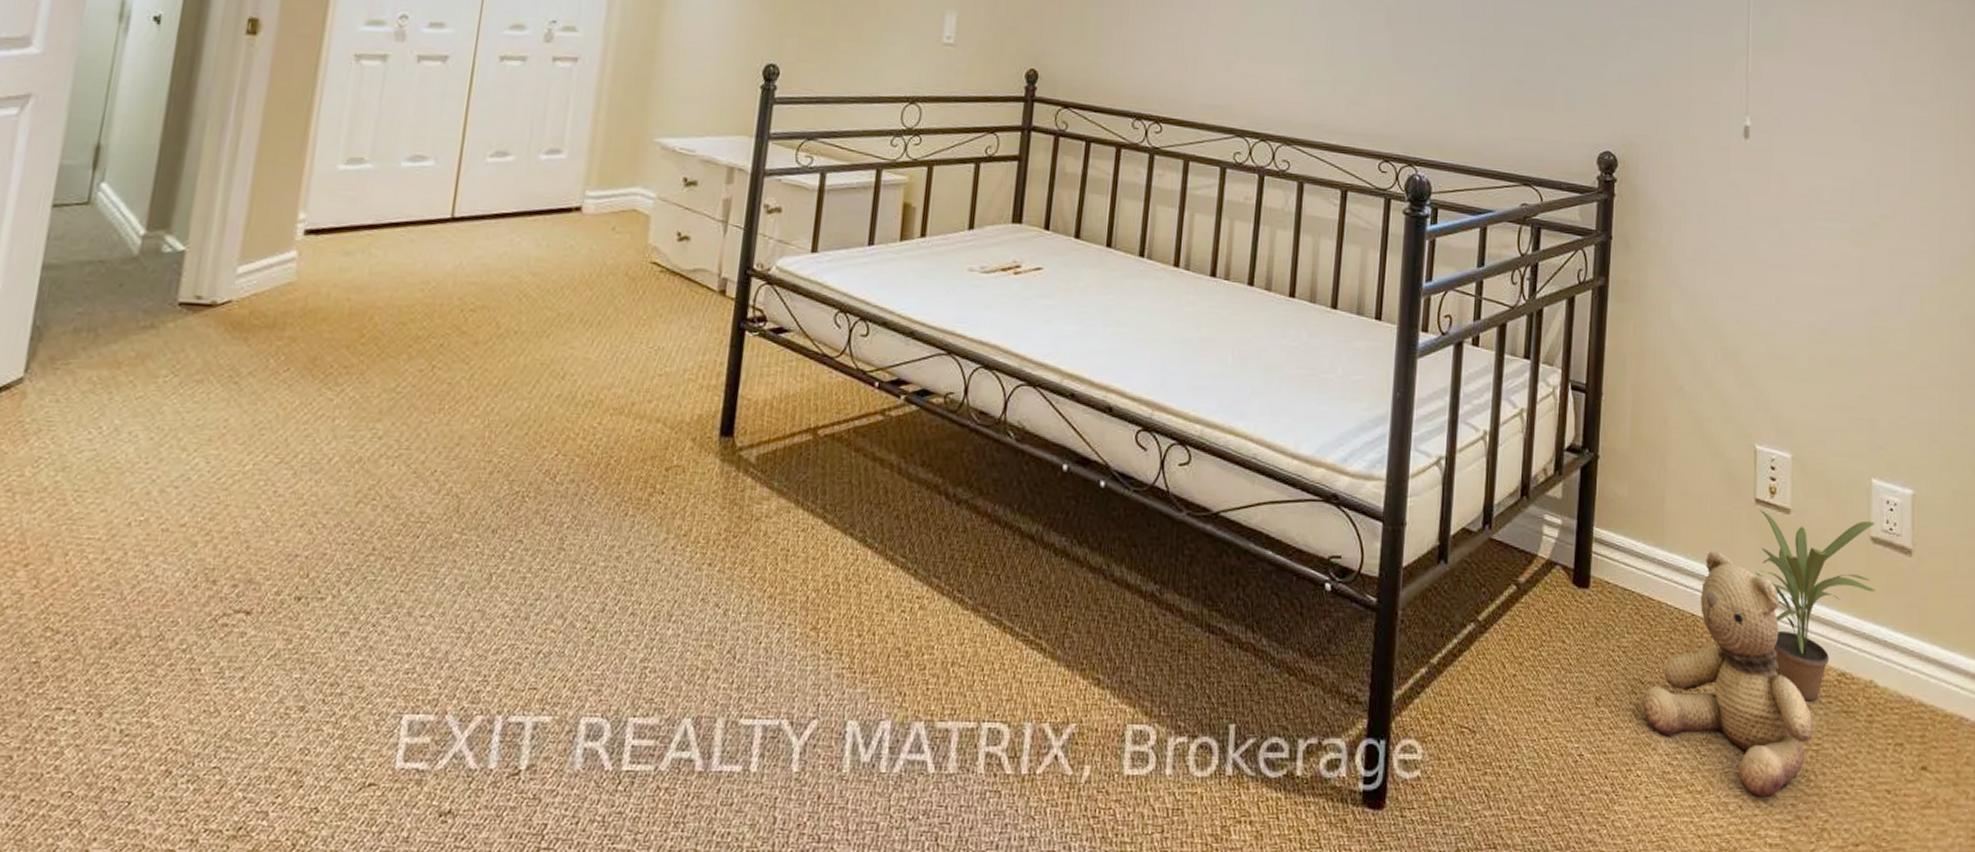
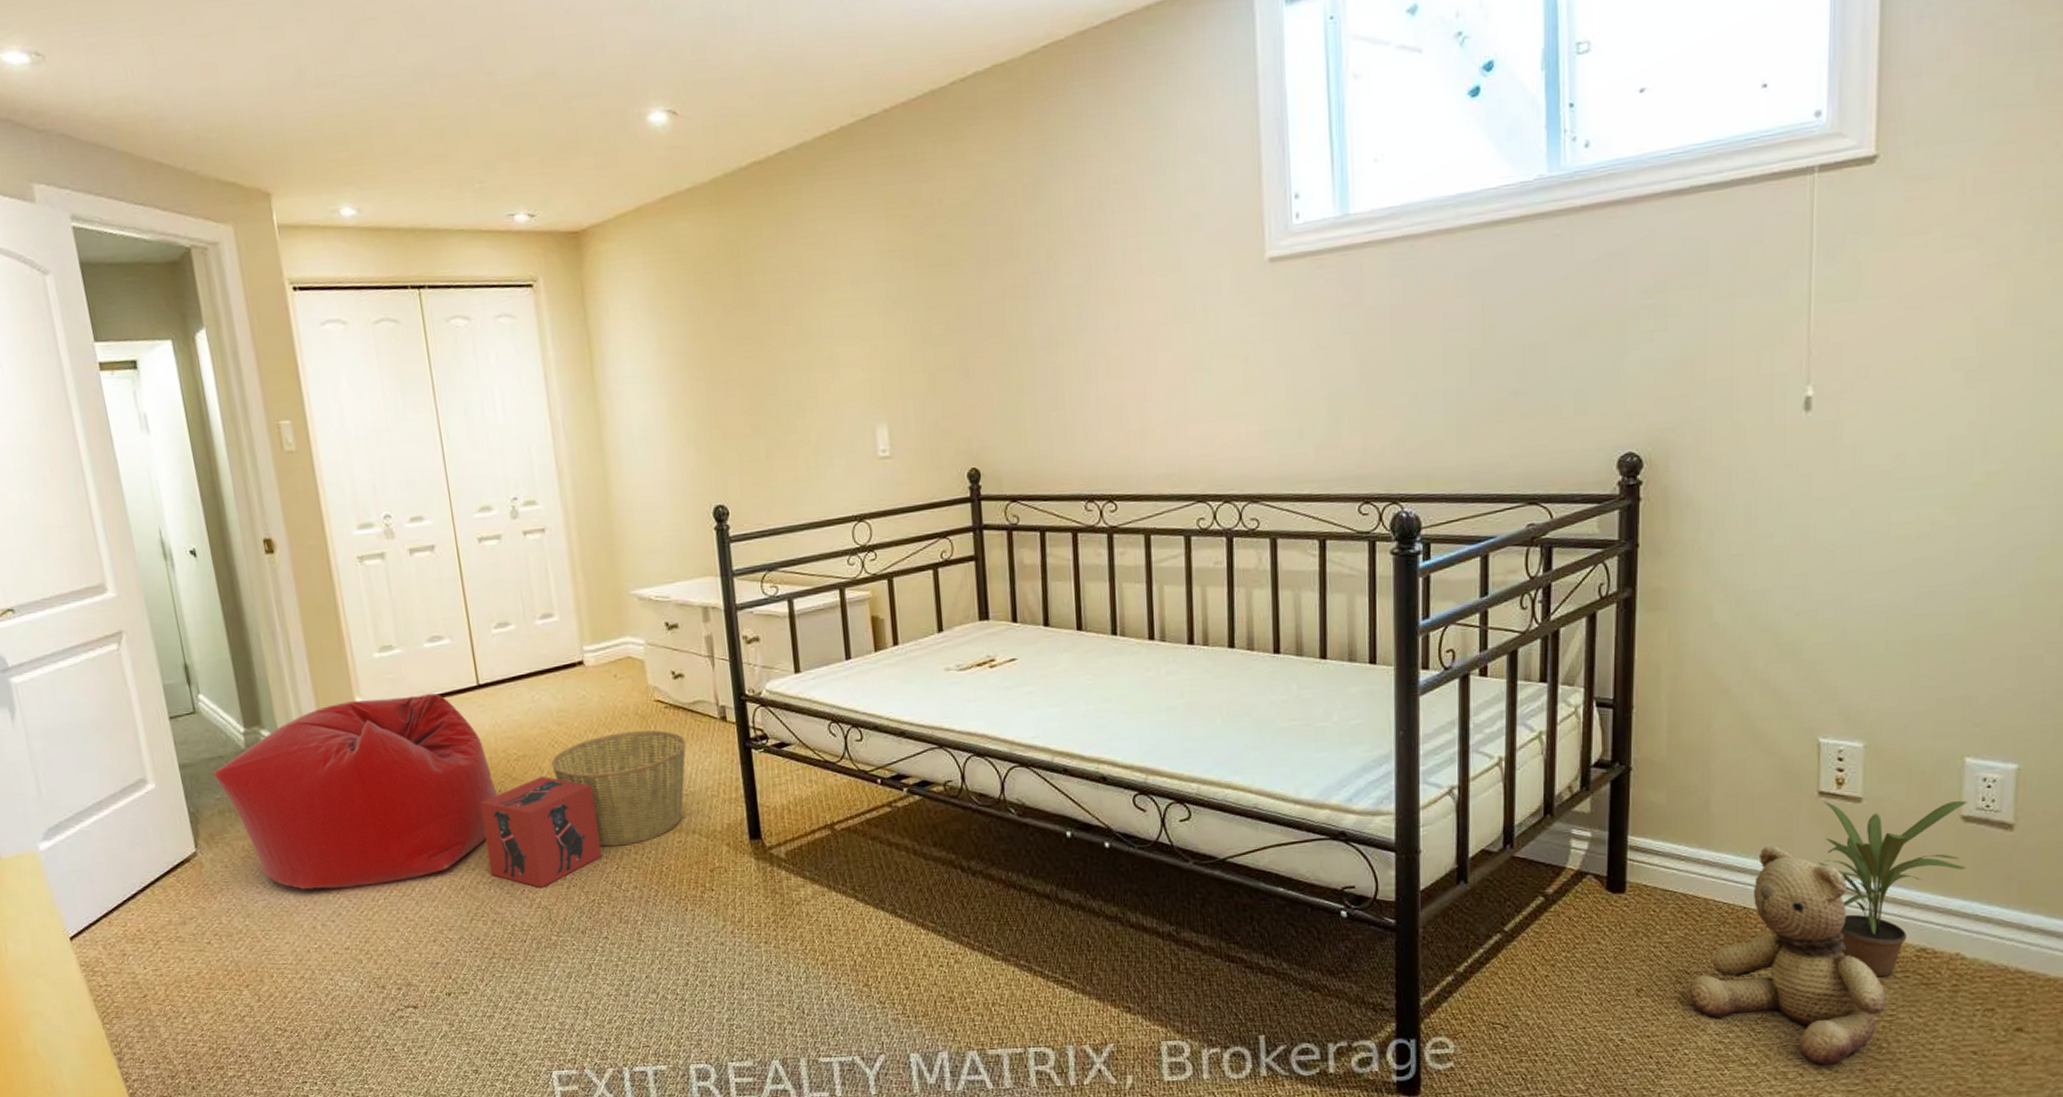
bean bag chair: none [84,216,438,445] -> present [213,693,498,890]
storage box: none [399,333,554,471] -> present [480,776,601,889]
basket: none [511,293,675,428] -> present [551,730,687,847]

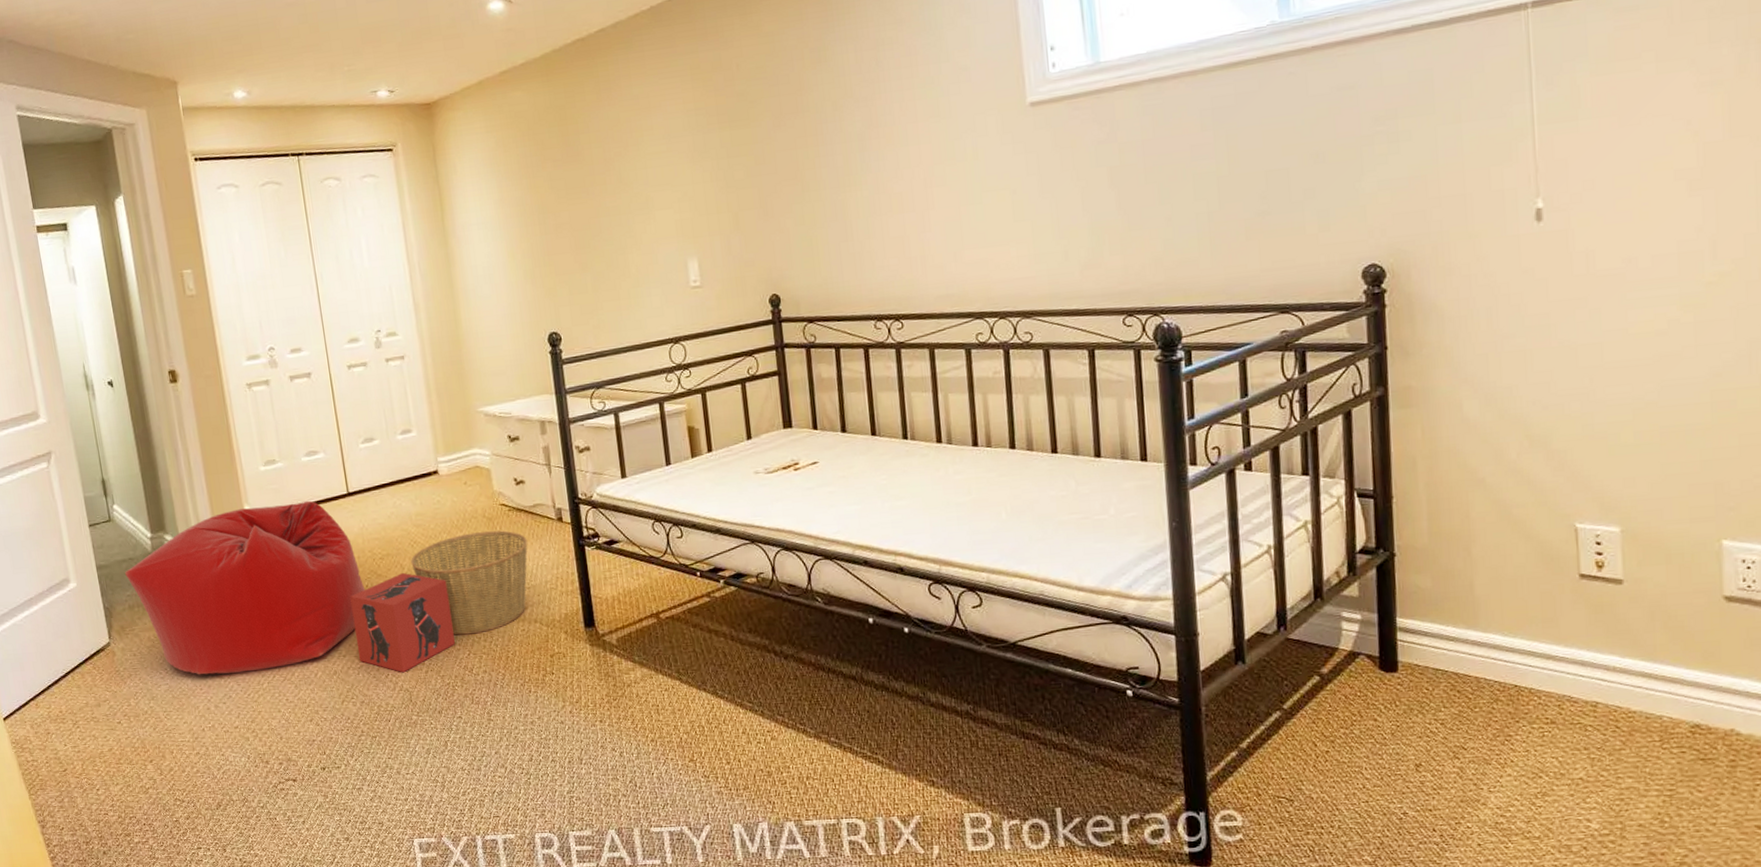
teddy bear: present [1688,846,1886,1067] -> none [1466,626,1665,840]
potted plant: present [1818,800,1967,977] -> none [1585,581,1732,753]

